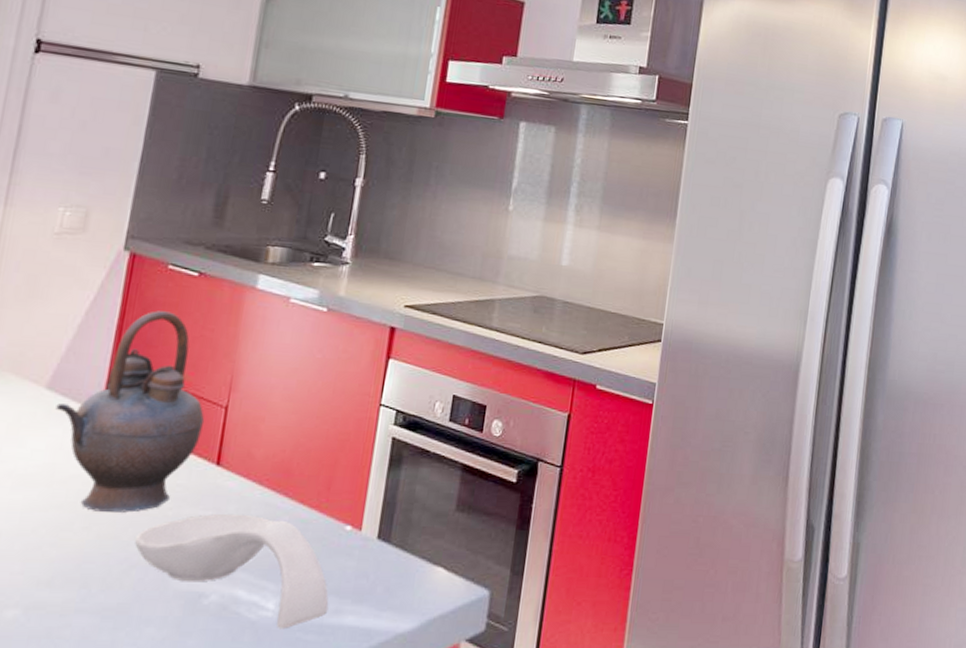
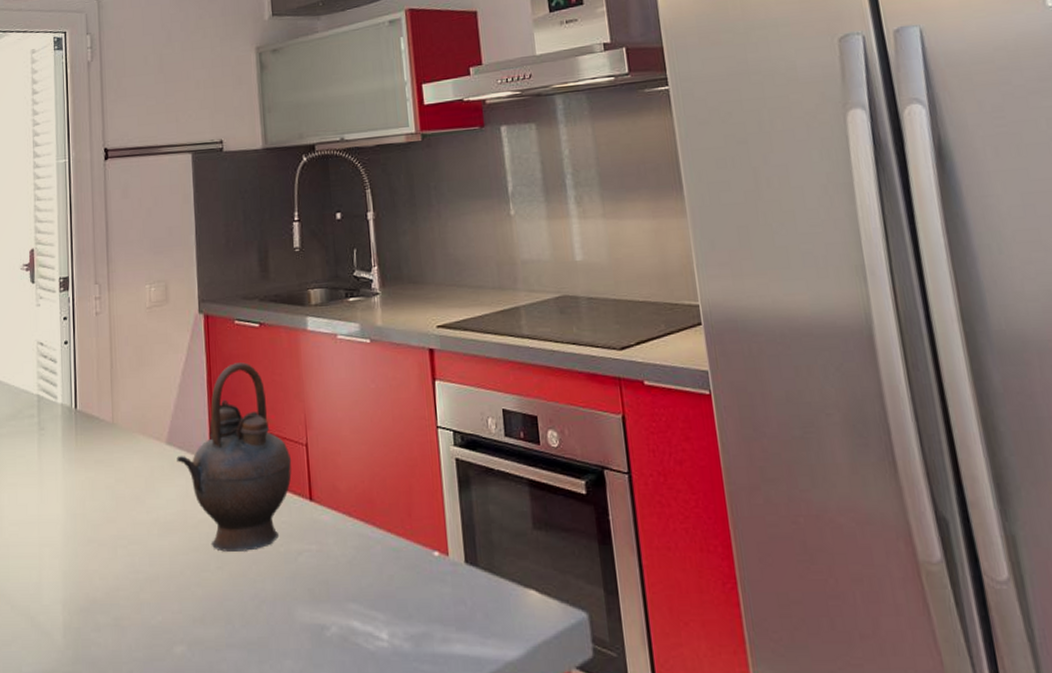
spoon rest: present [135,513,329,630] -> none [260,546,436,660]

